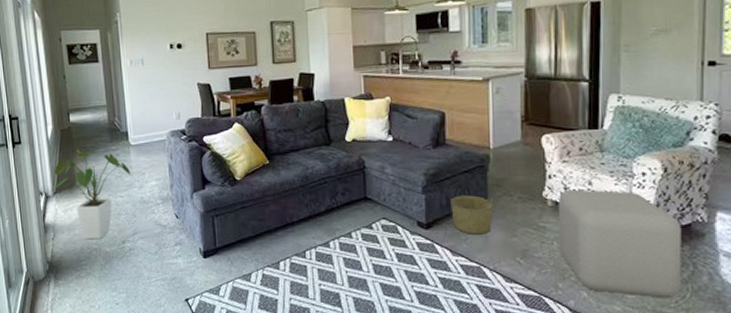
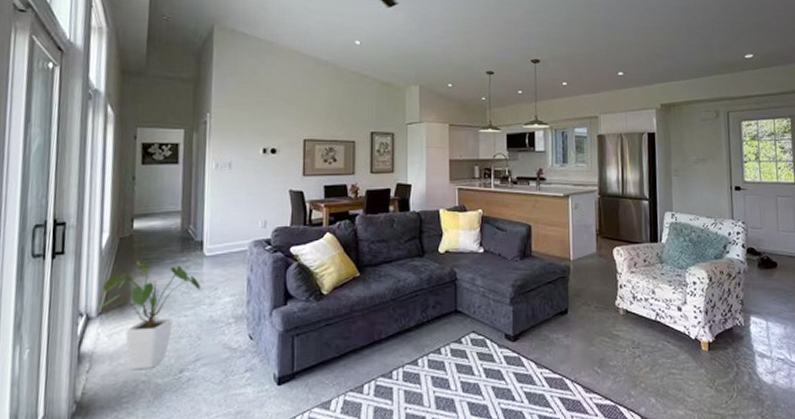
basket: present [450,195,494,234] -> none [536,306,574,346]
cube: present [558,189,682,299] -> none [628,298,729,400]

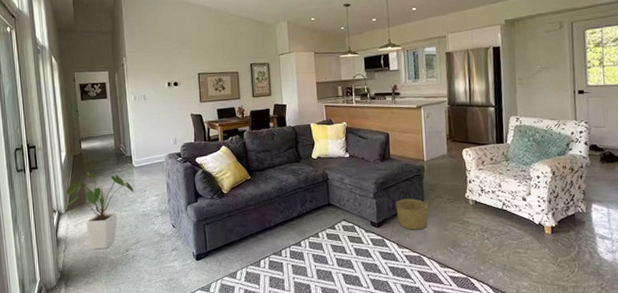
basket: none [536,306,574,346] -> present [396,198,429,230]

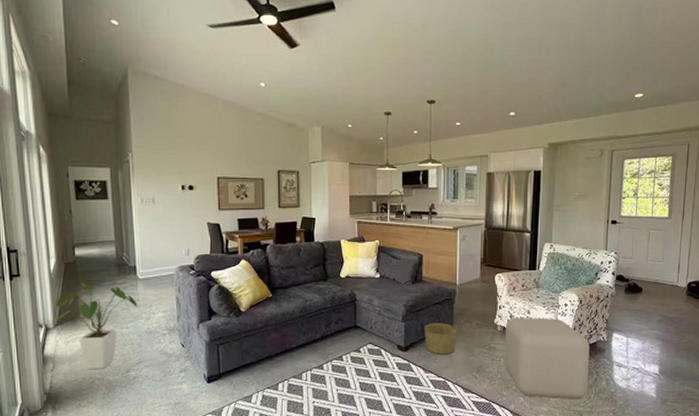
cube: none [477,190,570,274] -> present [504,317,590,400]

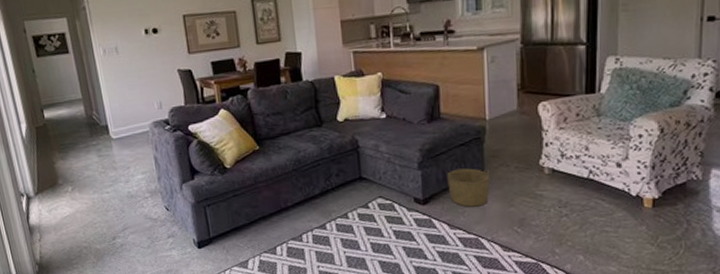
house plant: present [54,282,137,369] -> none [33,146,114,237]
cube: present [504,317,590,400] -> none [554,154,676,257]

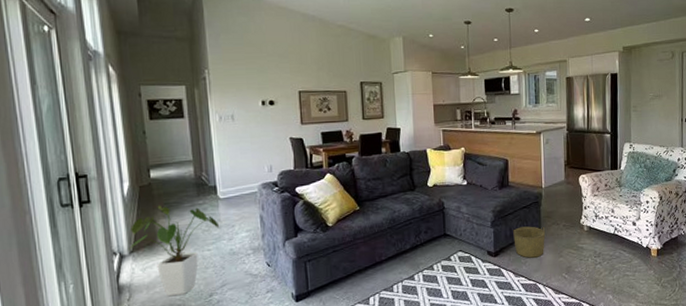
house plant: none [33,146,114,237] -> present [129,205,219,296]

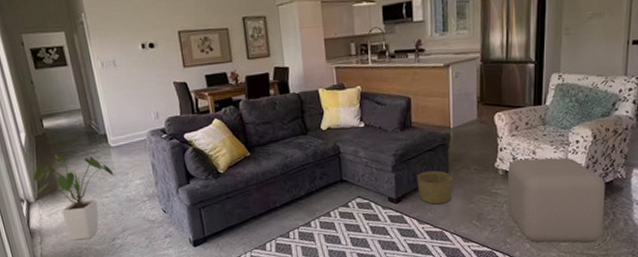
cube: none [591,215,673,294] -> present [507,157,605,243]

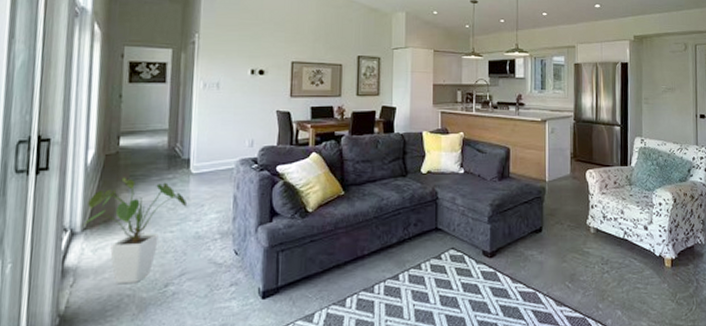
basket: present [417,170,454,205] -> none [512,224,548,262]
cube: present [507,157,605,243] -> none [598,217,689,313]

